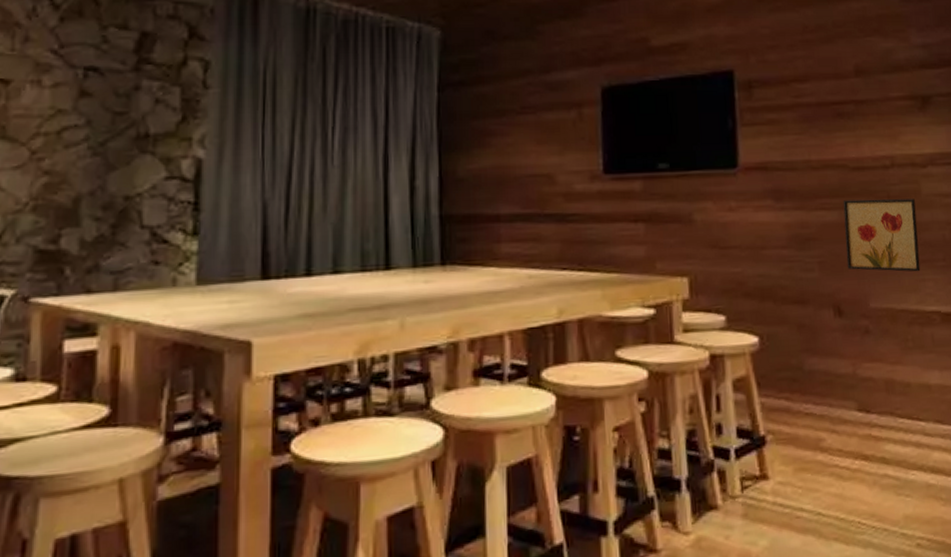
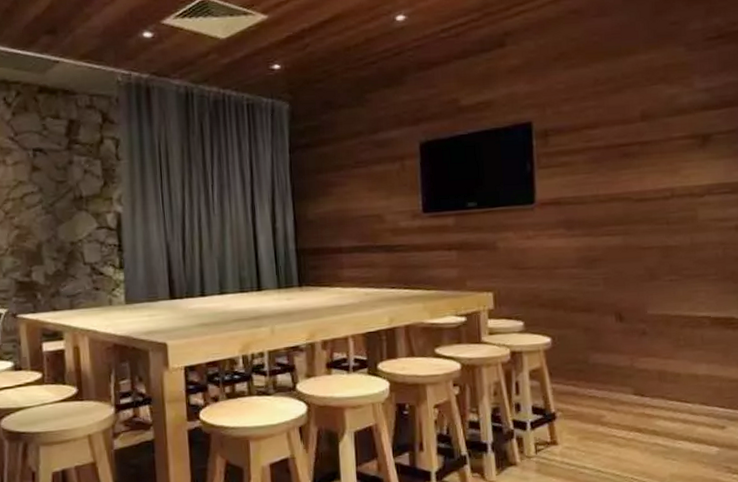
wall art: present [843,198,921,272] -> none [626,224,694,285]

